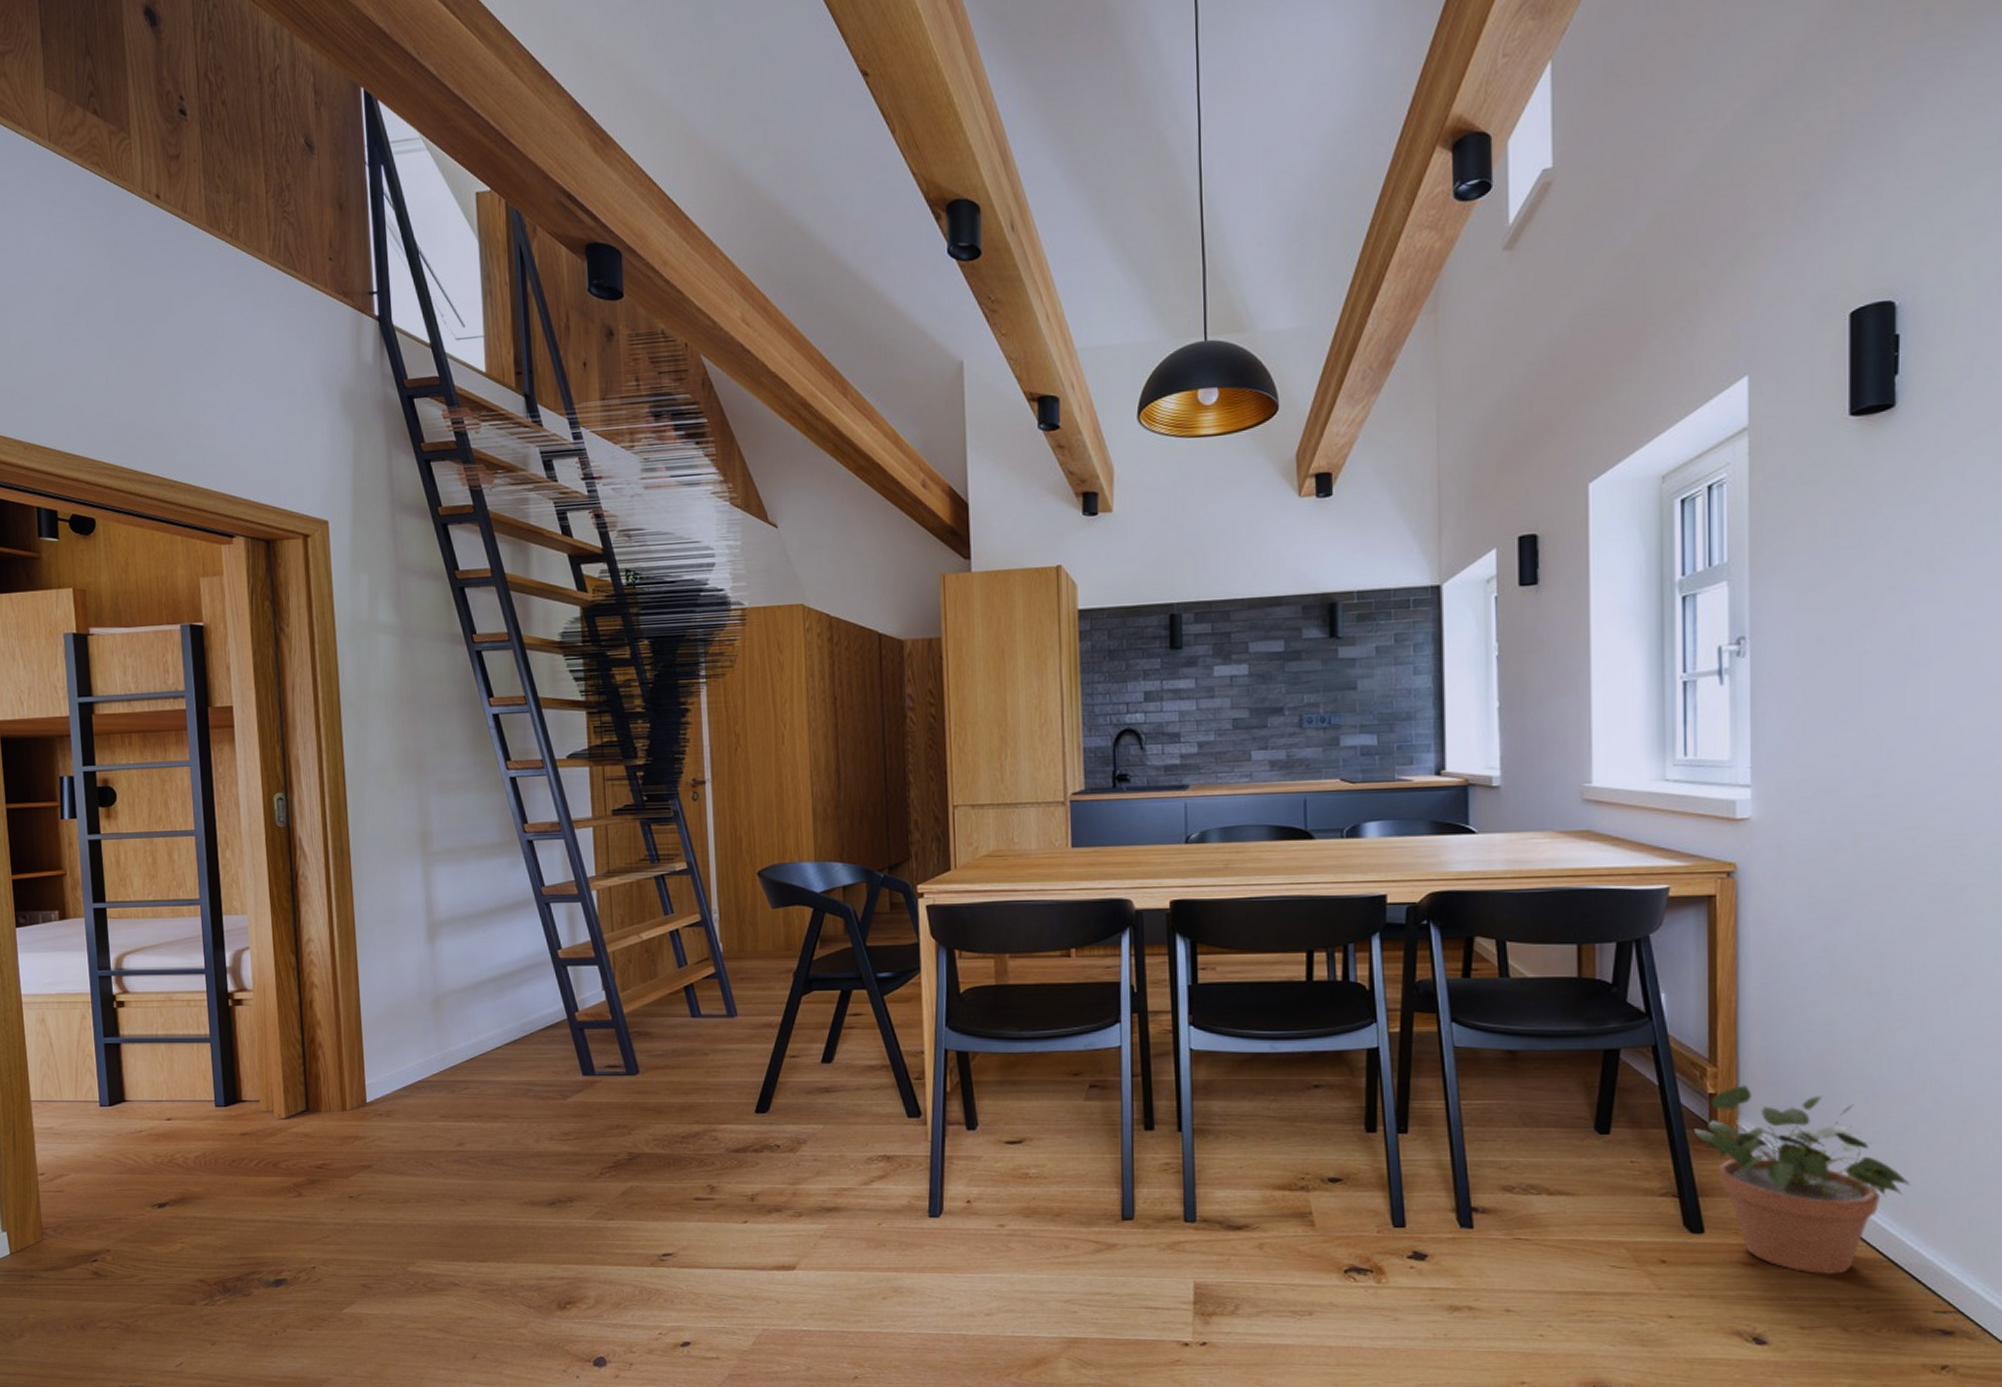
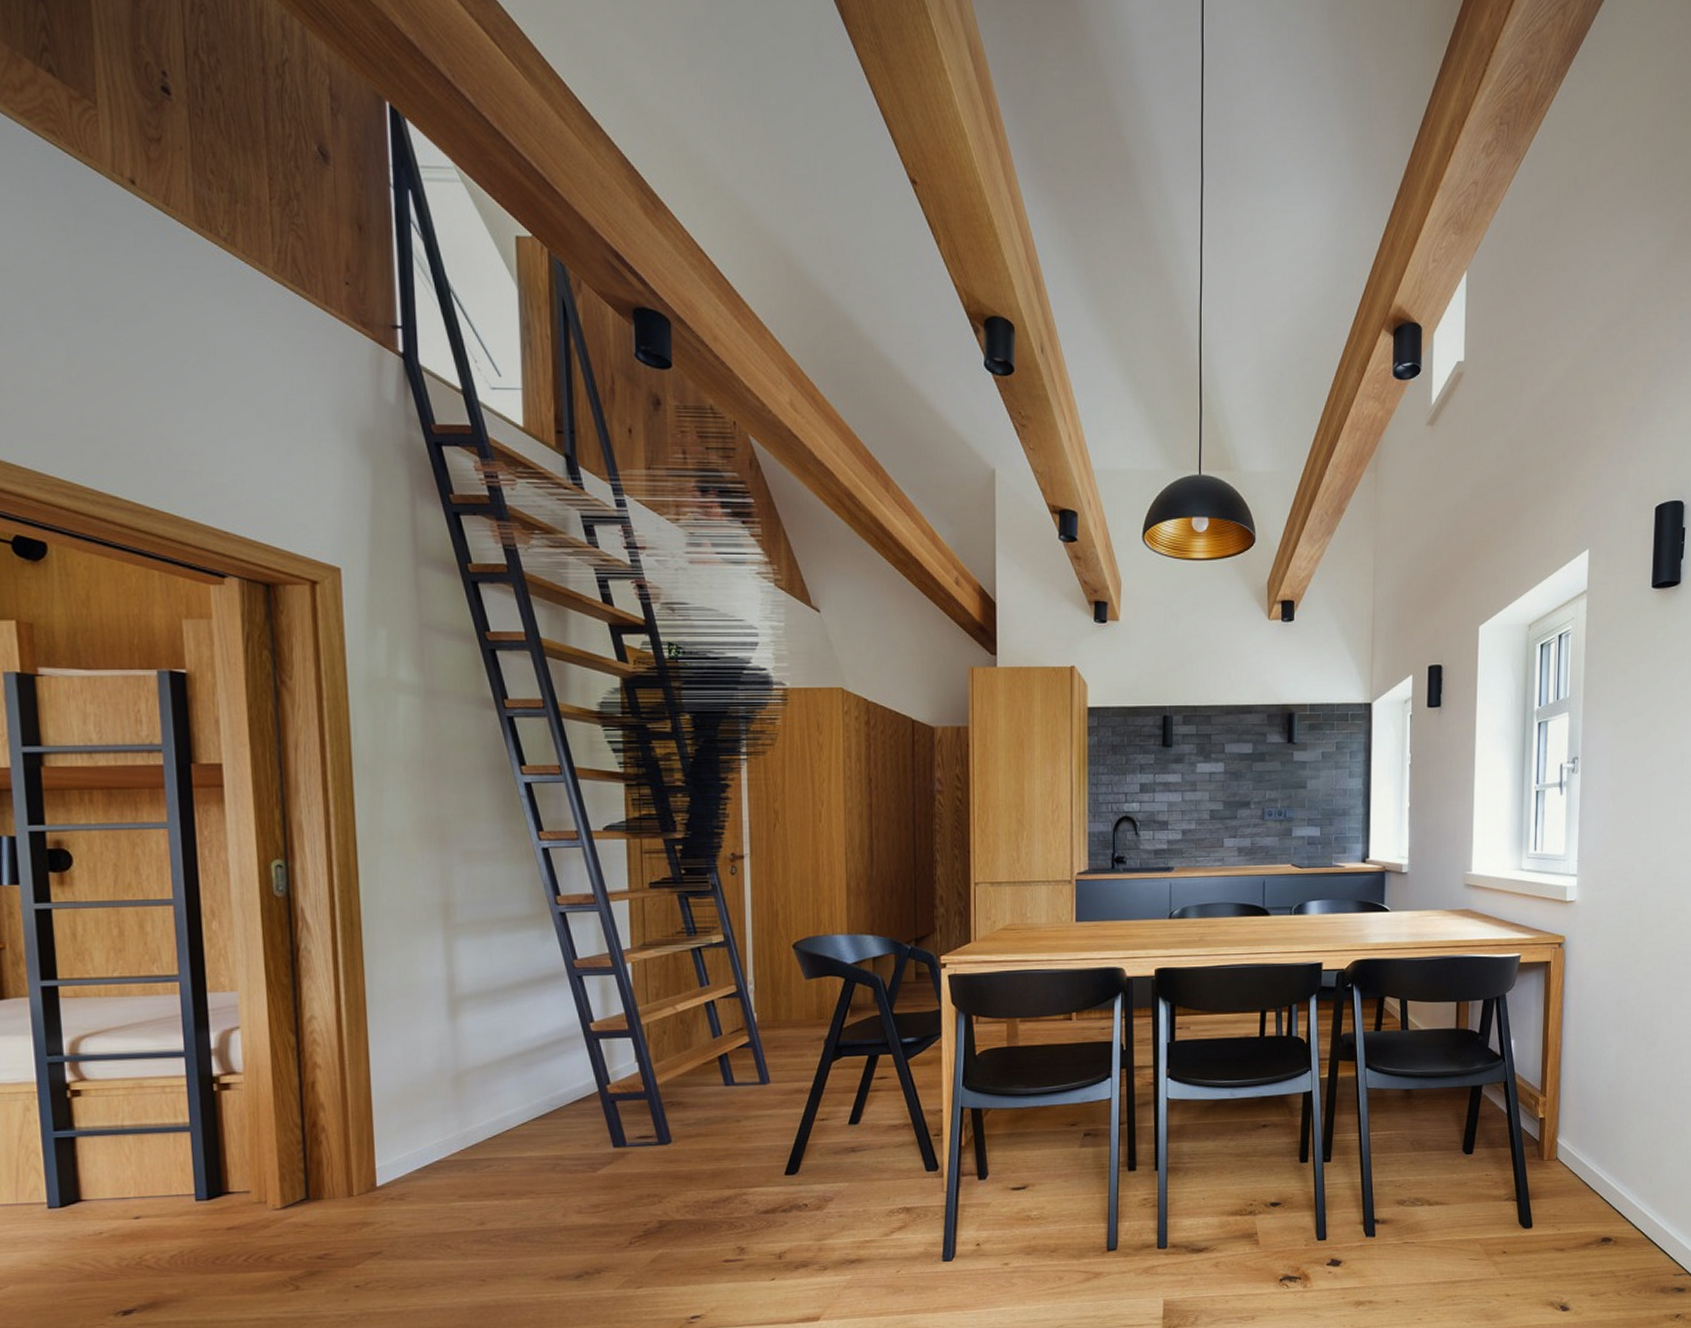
potted plant: present [1693,1085,1911,1276] -> none [1528,1110,1664,1254]

